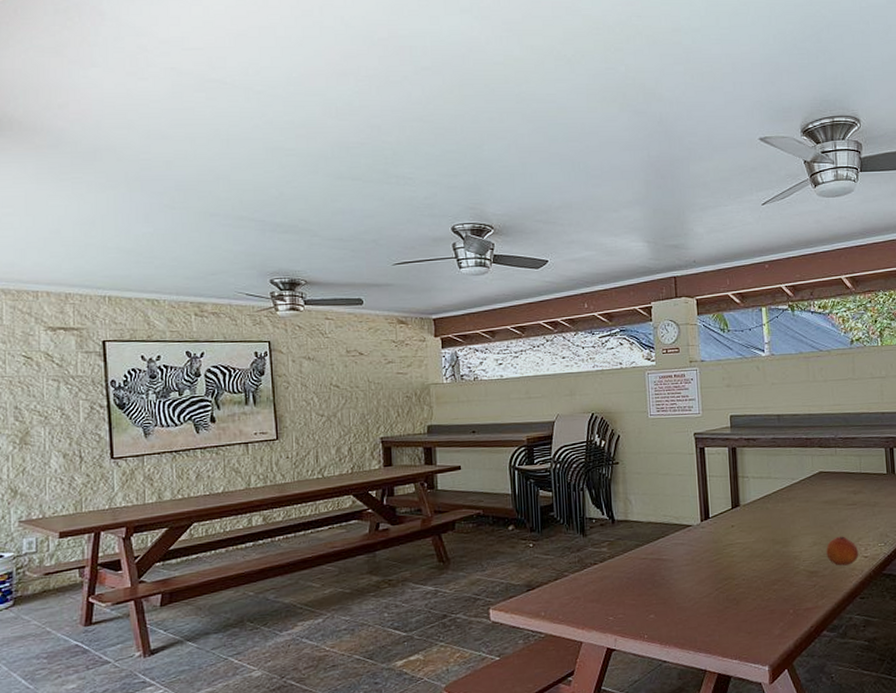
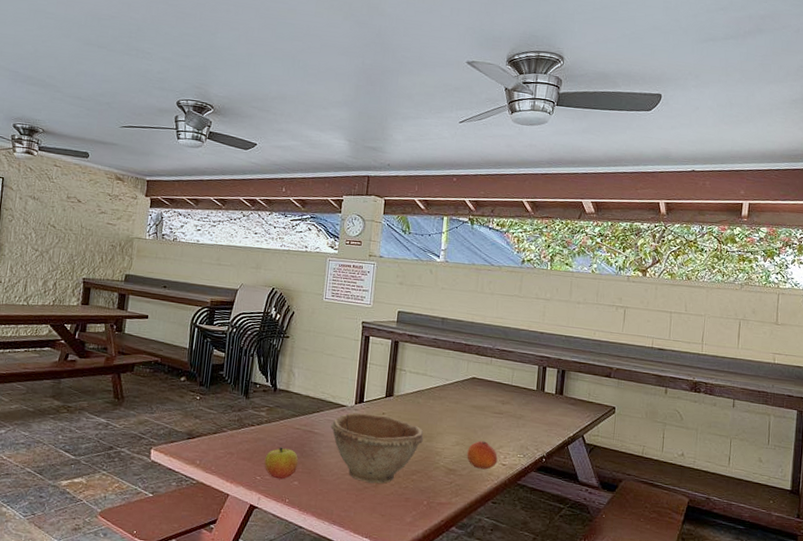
apple: none [614,581,652,616] -> present [264,447,299,480]
bowl: none [679,528,779,602] -> present [331,412,423,484]

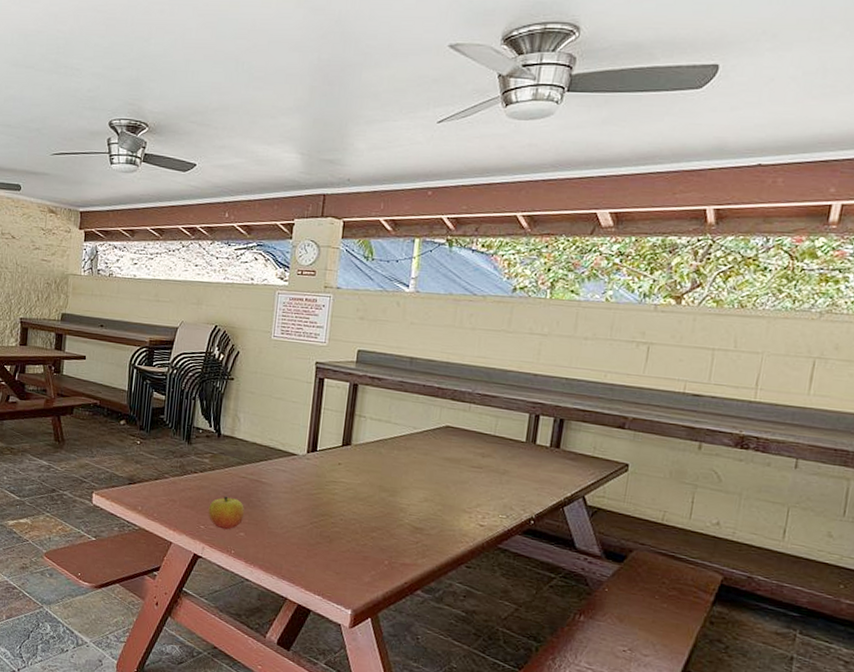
bowl: present [331,412,423,484] -> none [280,462,386,540]
fruit: present [467,441,498,470] -> none [437,497,475,530]

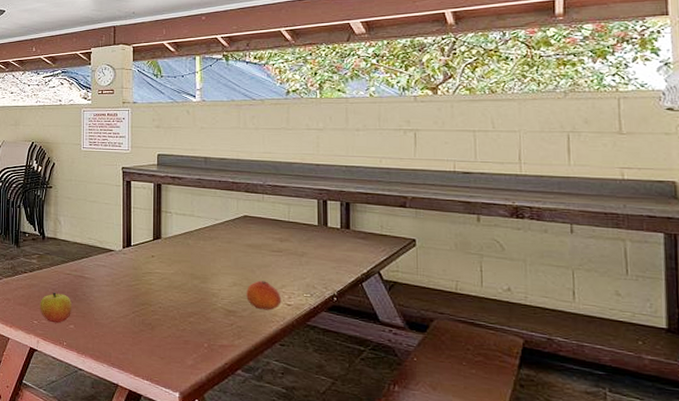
fruit: none [437,497,475,530] -> present [246,280,282,311]

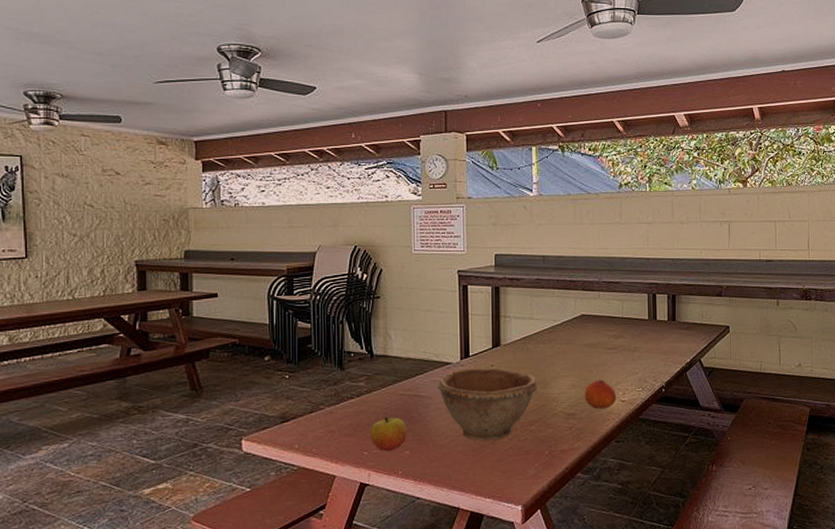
bowl: none [101,256,197,326] -> present [437,367,537,441]

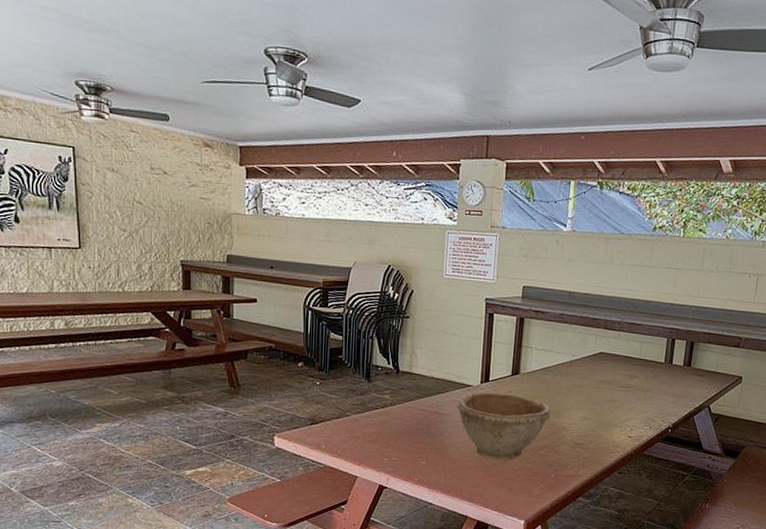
apple: present [370,417,407,452] -> none [391,428,426,460]
fruit: present [584,379,617,409] -> none [594,415,625,442]

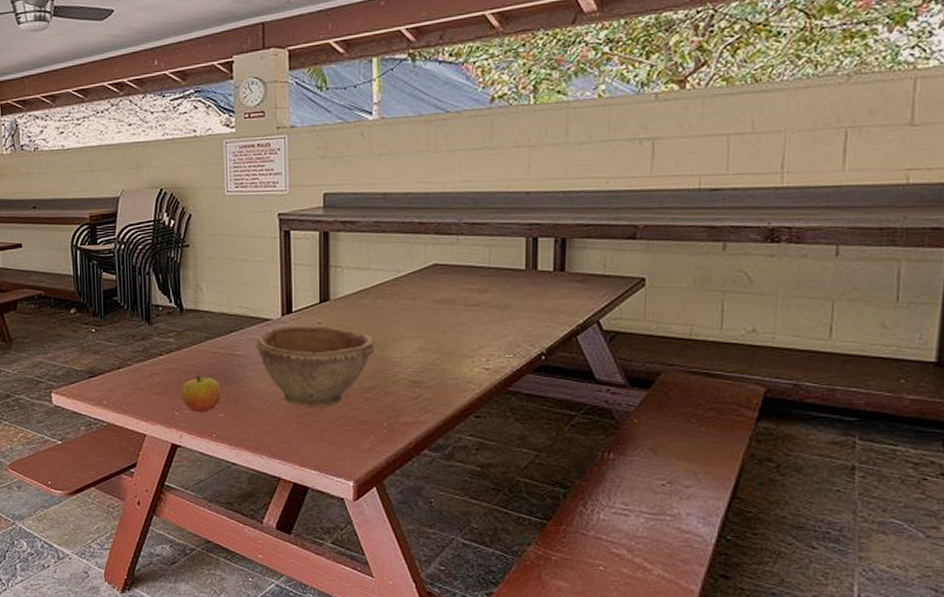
apple: none [391,428,426,460] -> present [181,376,222,413]

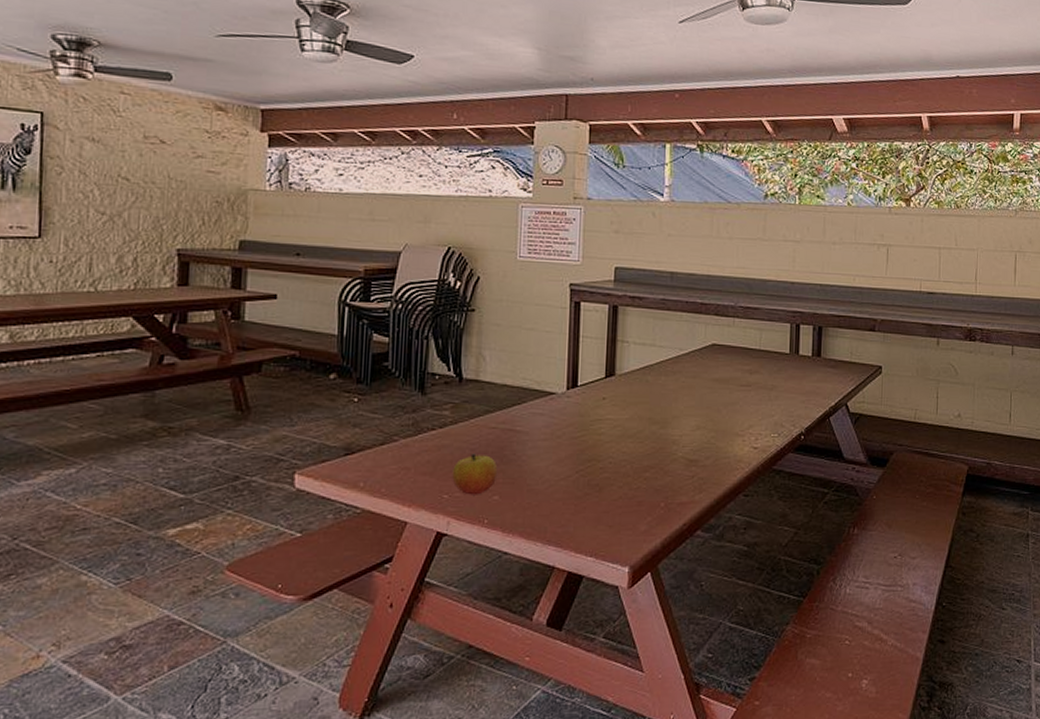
bowl: present [255,325,375,407] -> none [537,401,656,488]

